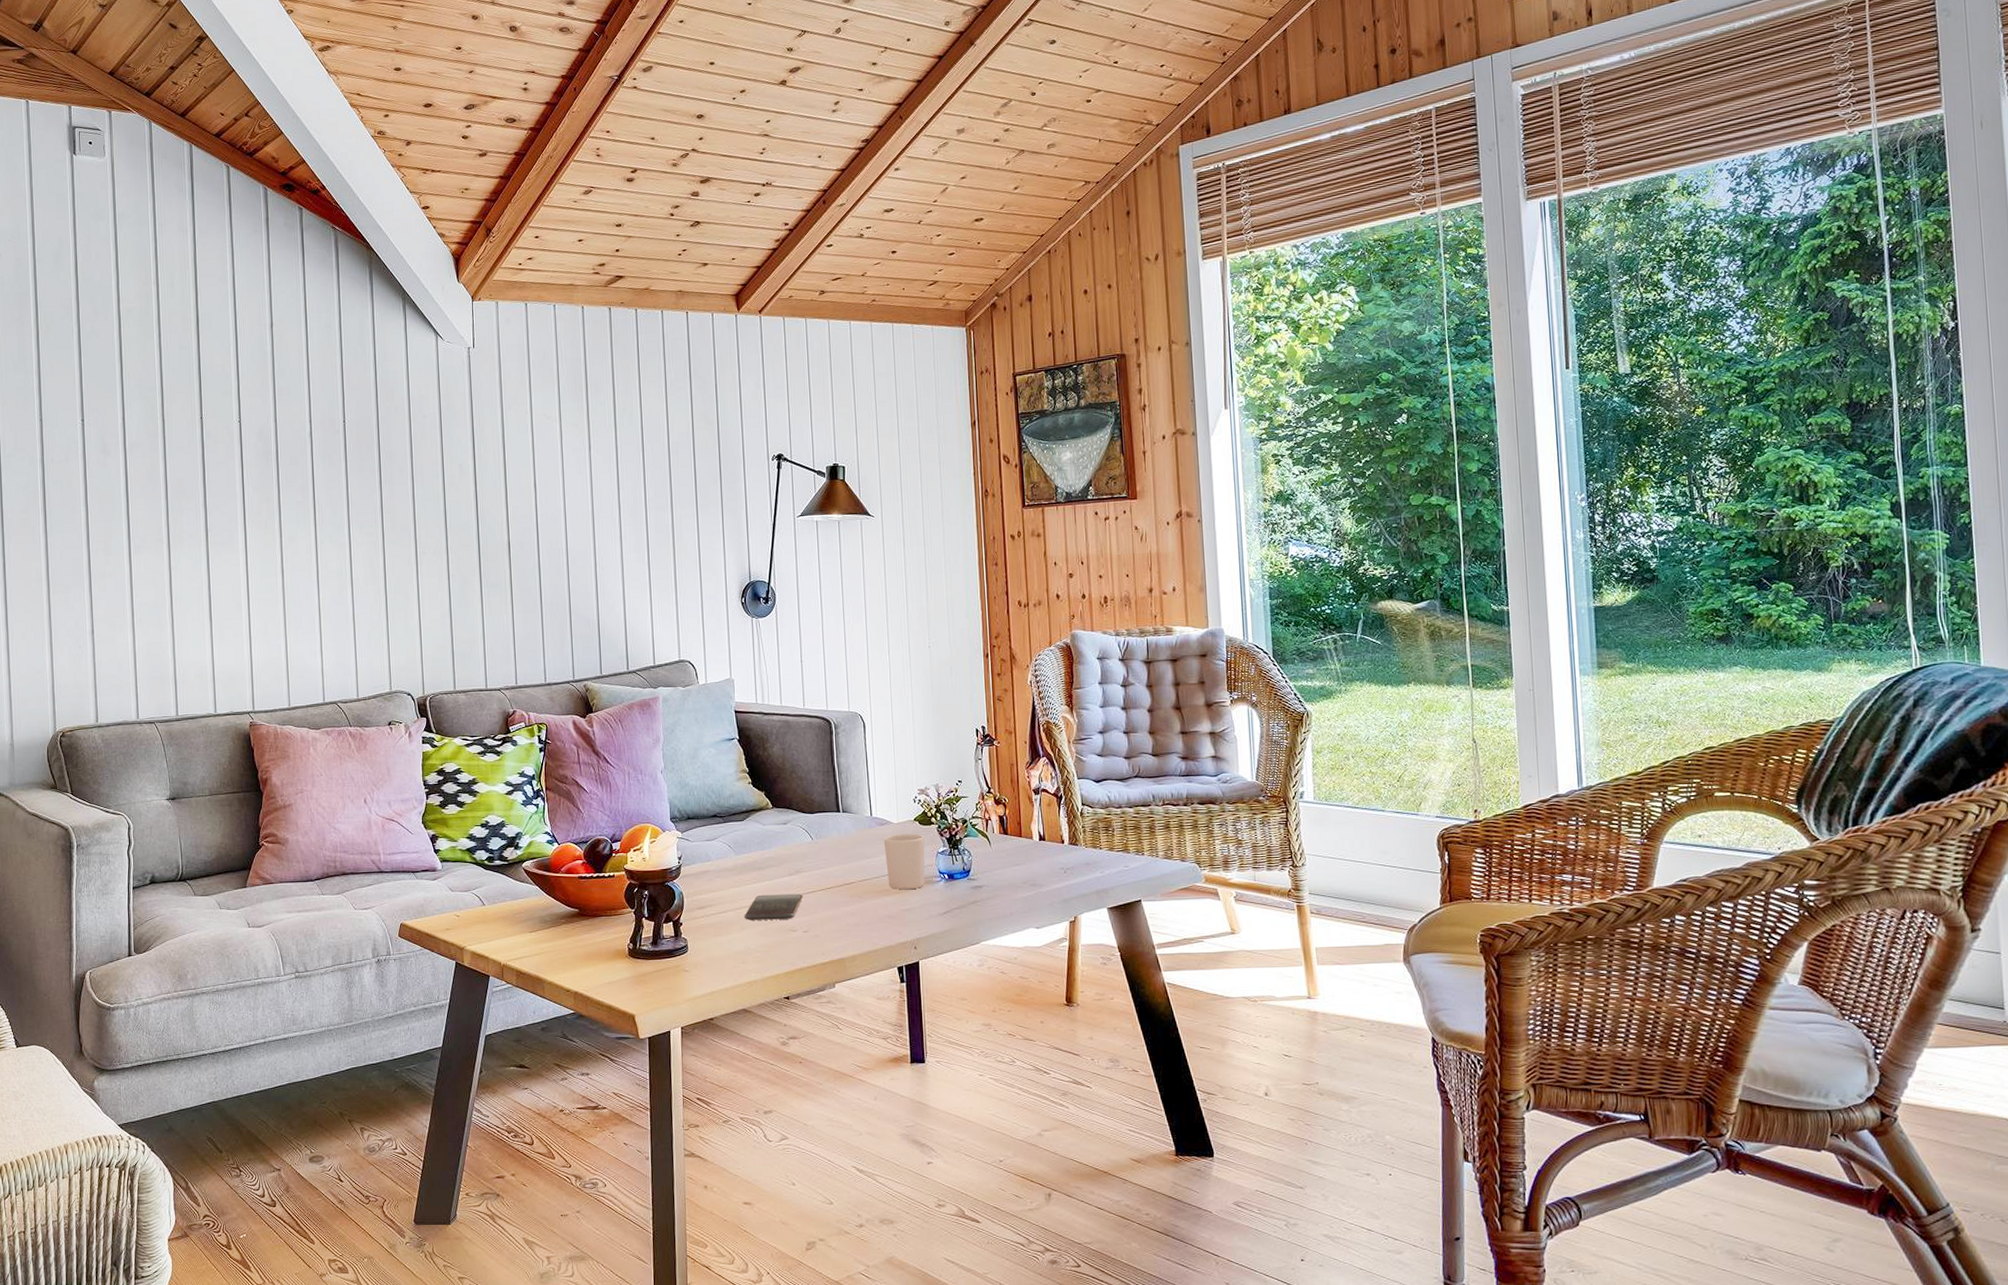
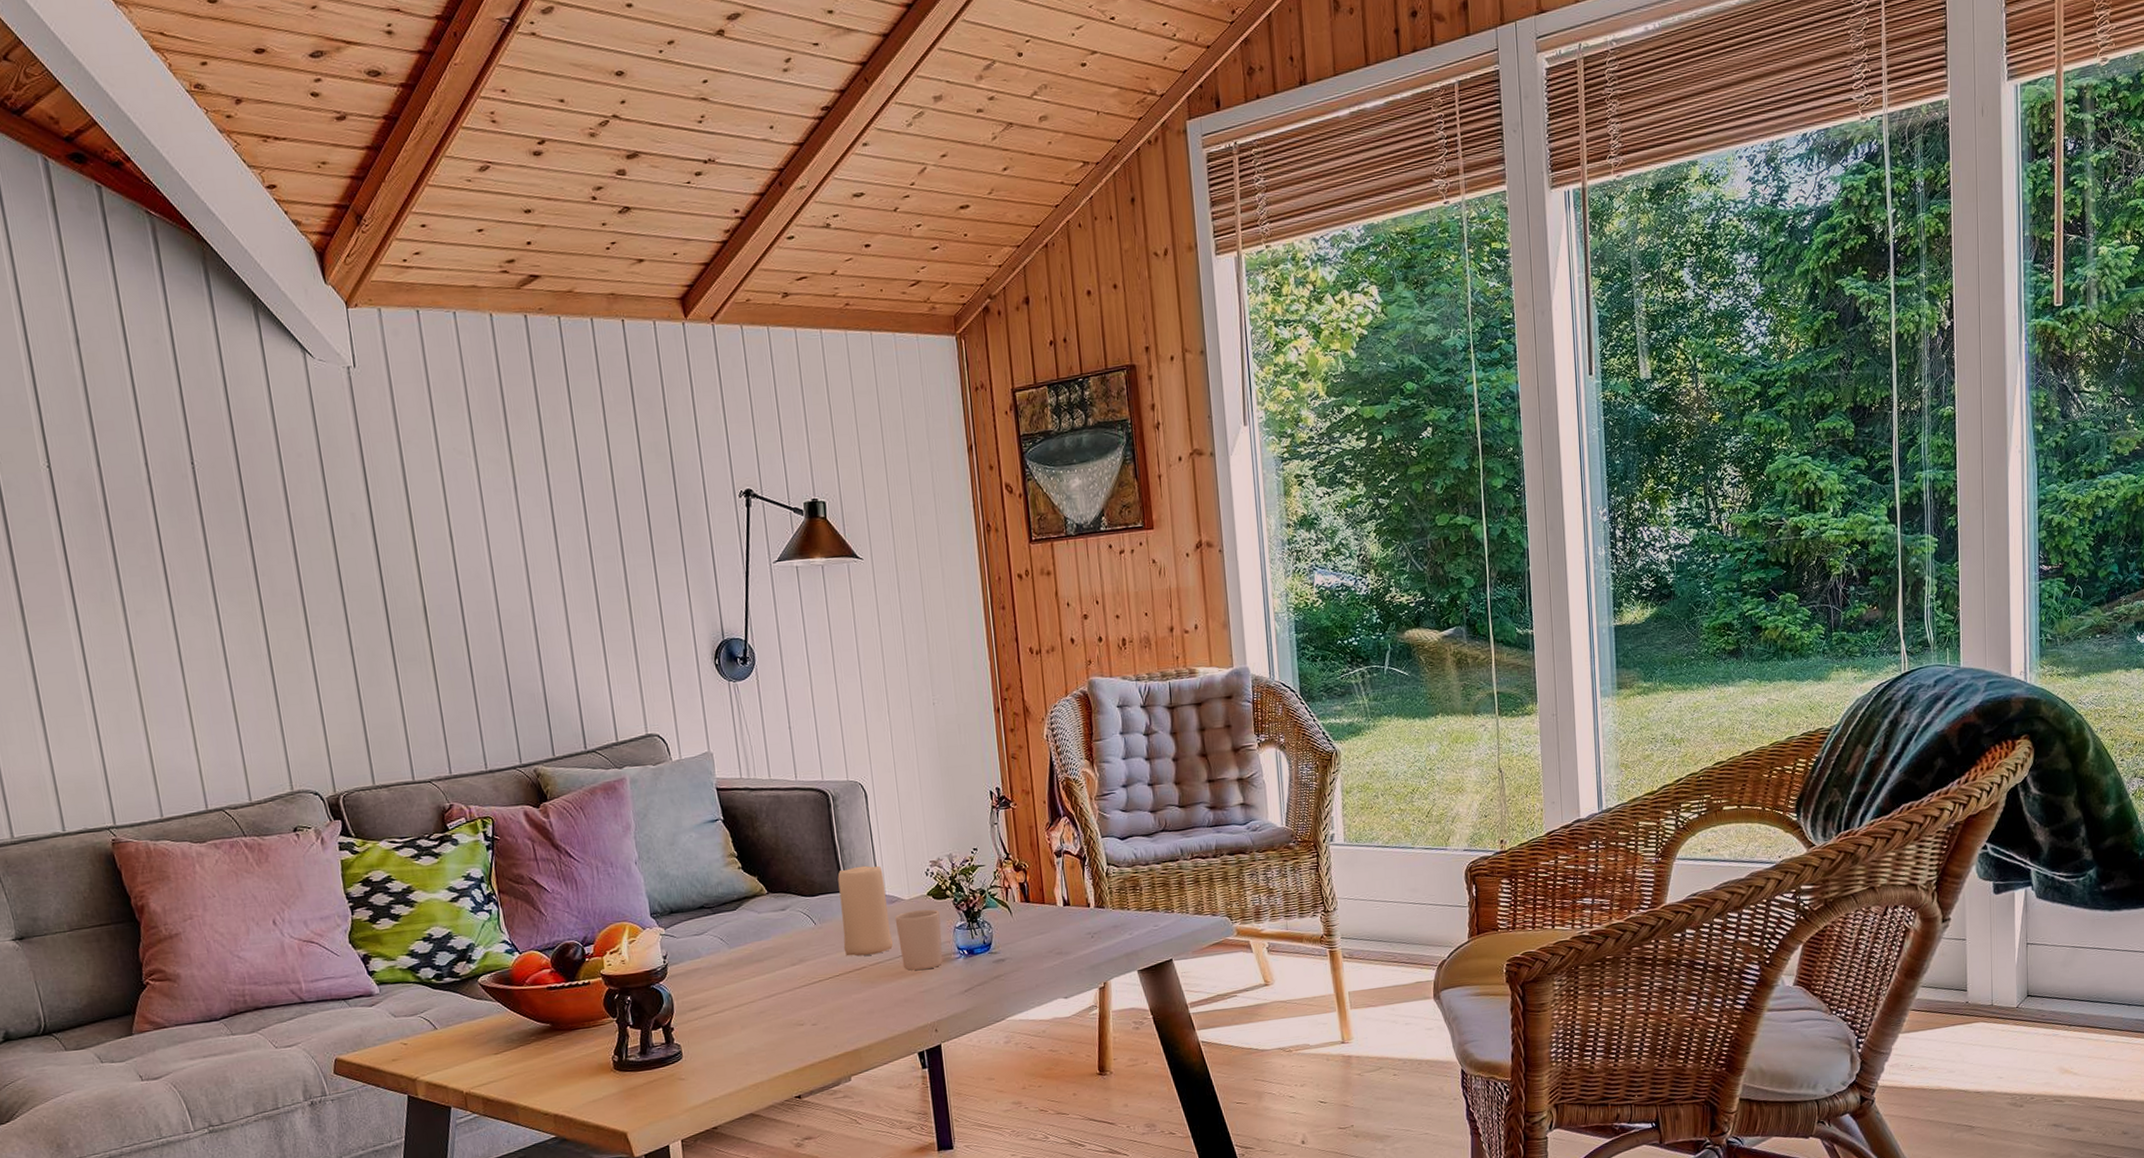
smartphone: present [744,893,803,920] -> none [744,984,809,1018]
candle: none [835,789,881,872] -> present [837,865,894,956]

